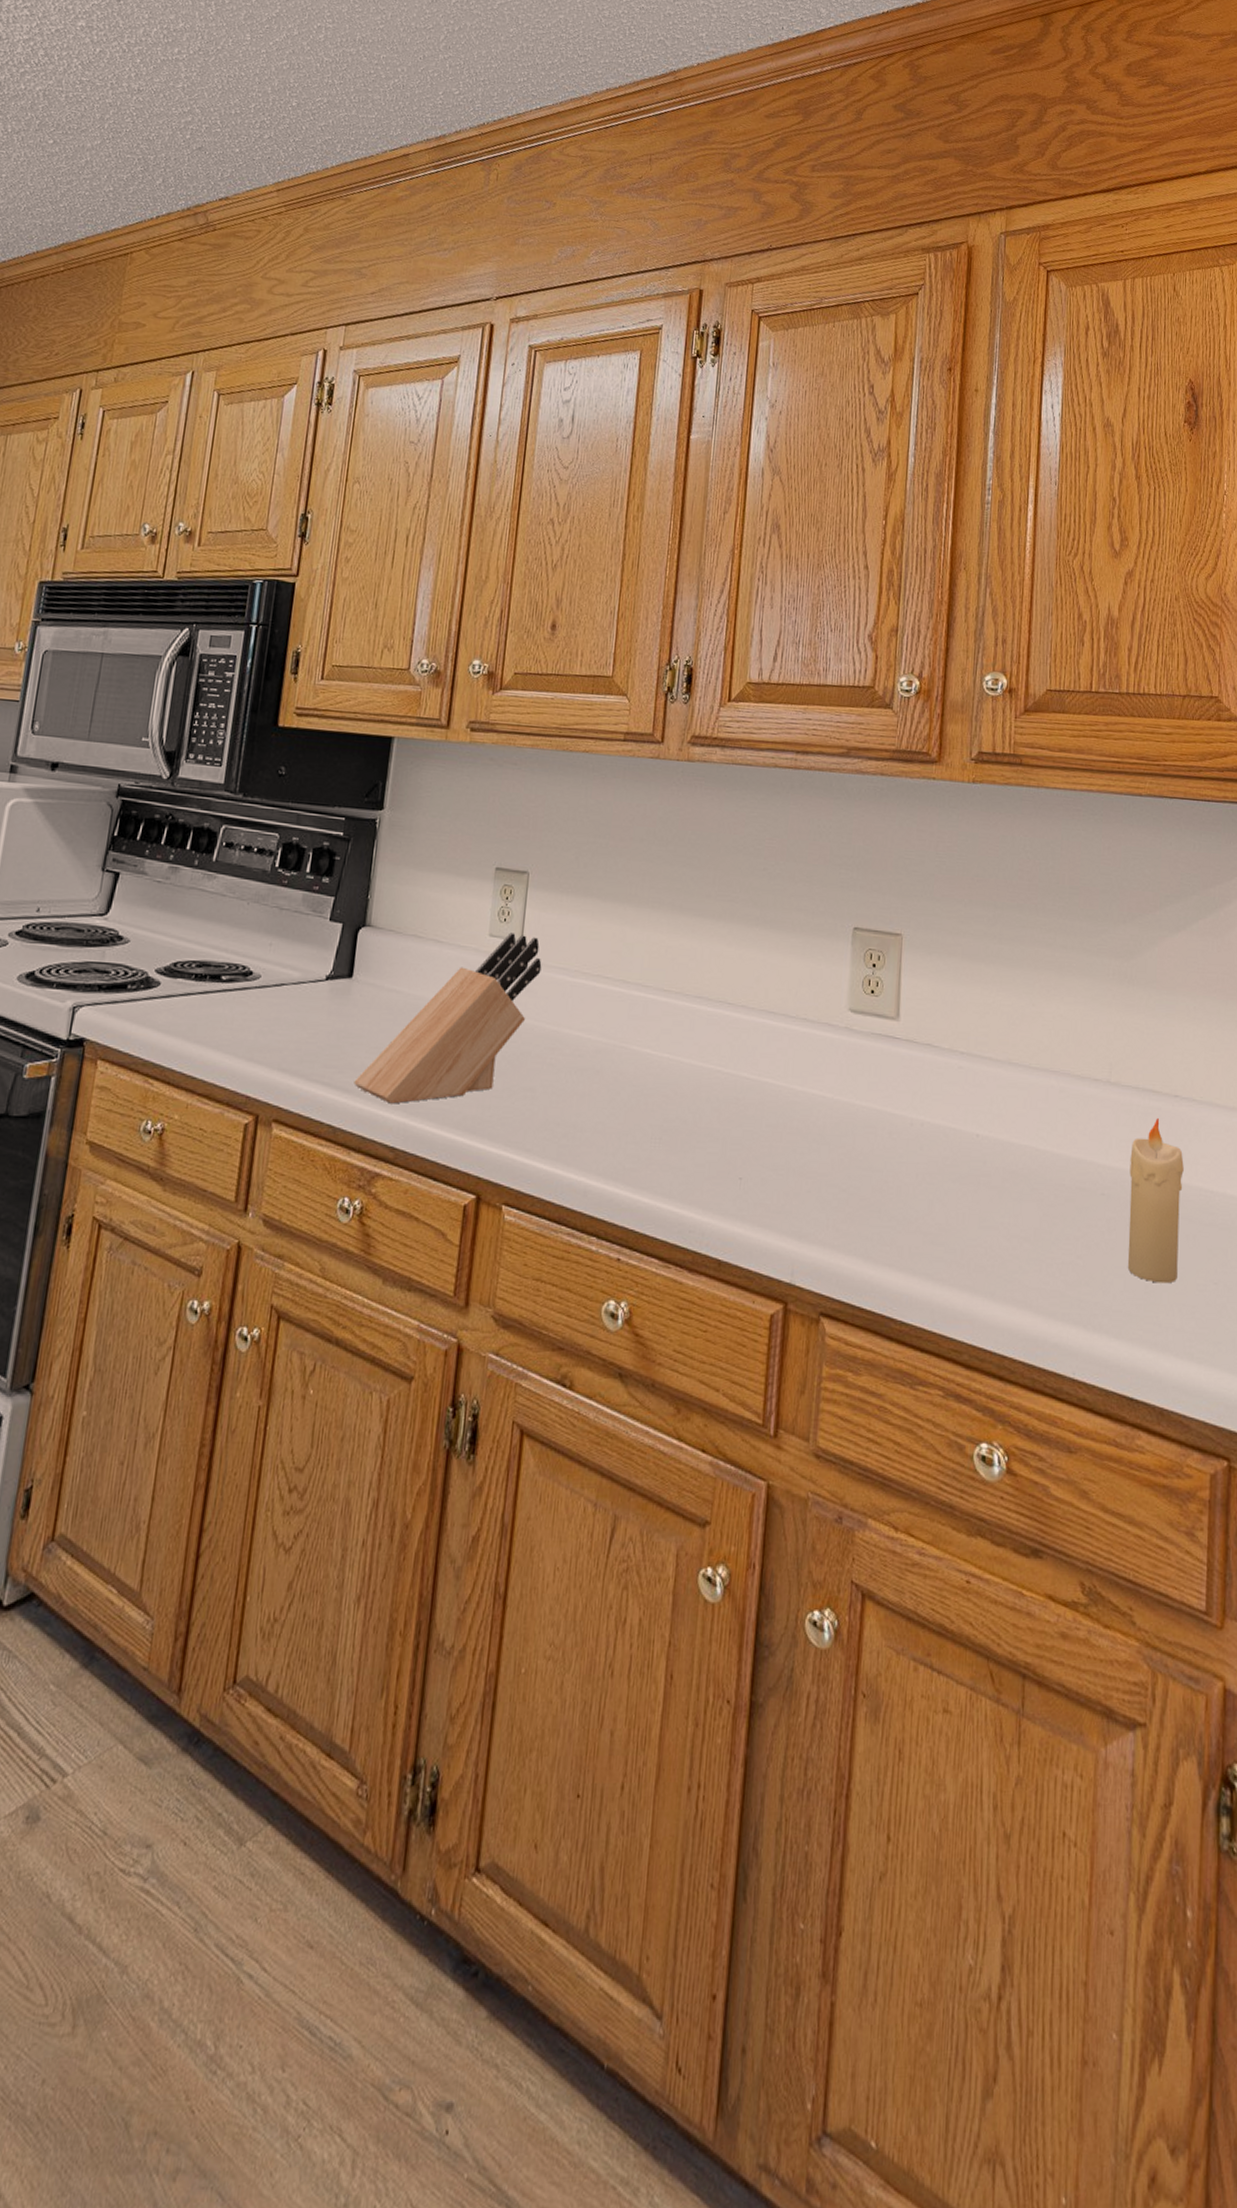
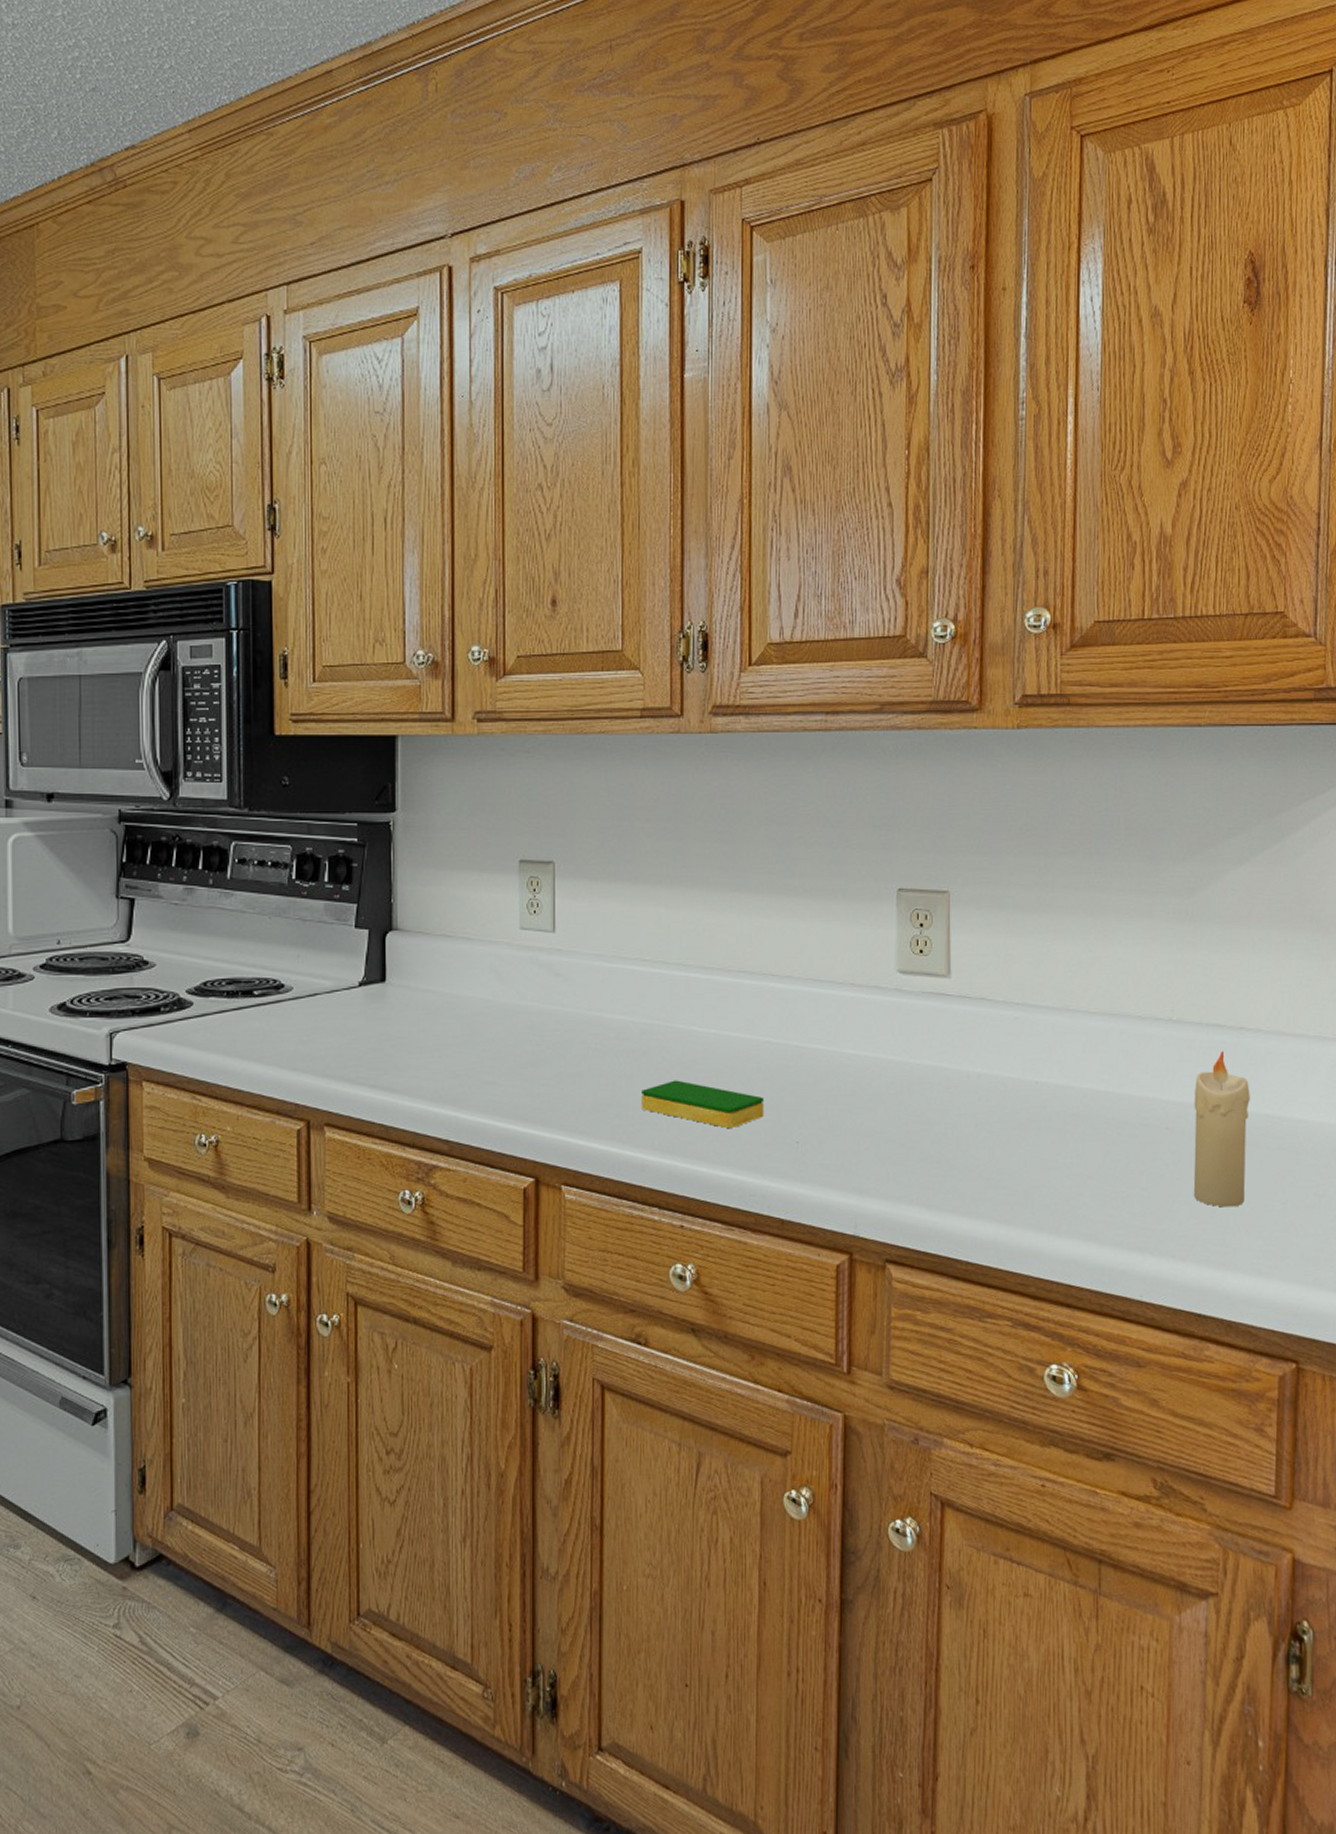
knife block: present [354,932,542,1104] -> none [400,924,577,1100]
dish sponge: none [589,1103,711,1159] -> present [642,1080,765,1129]

